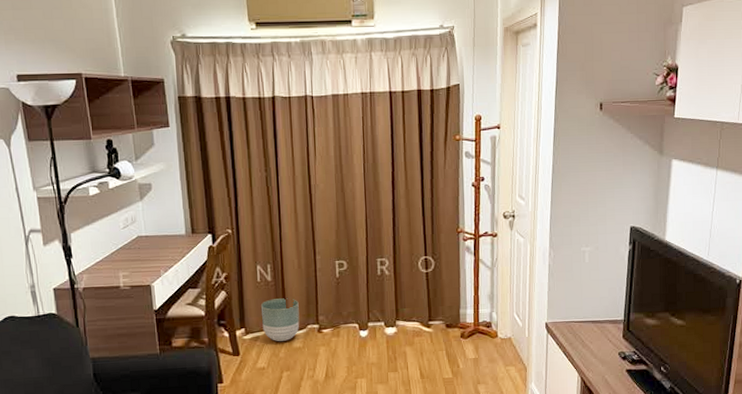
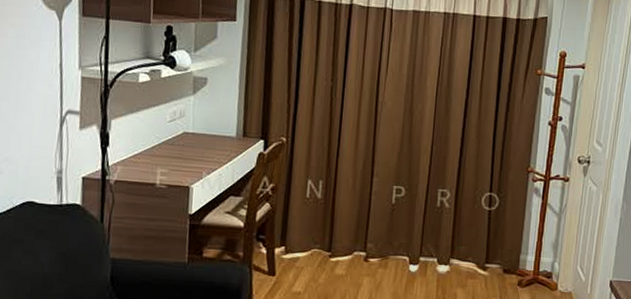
planter: present [260,298,300,342] -> none [305,218,348,267]

